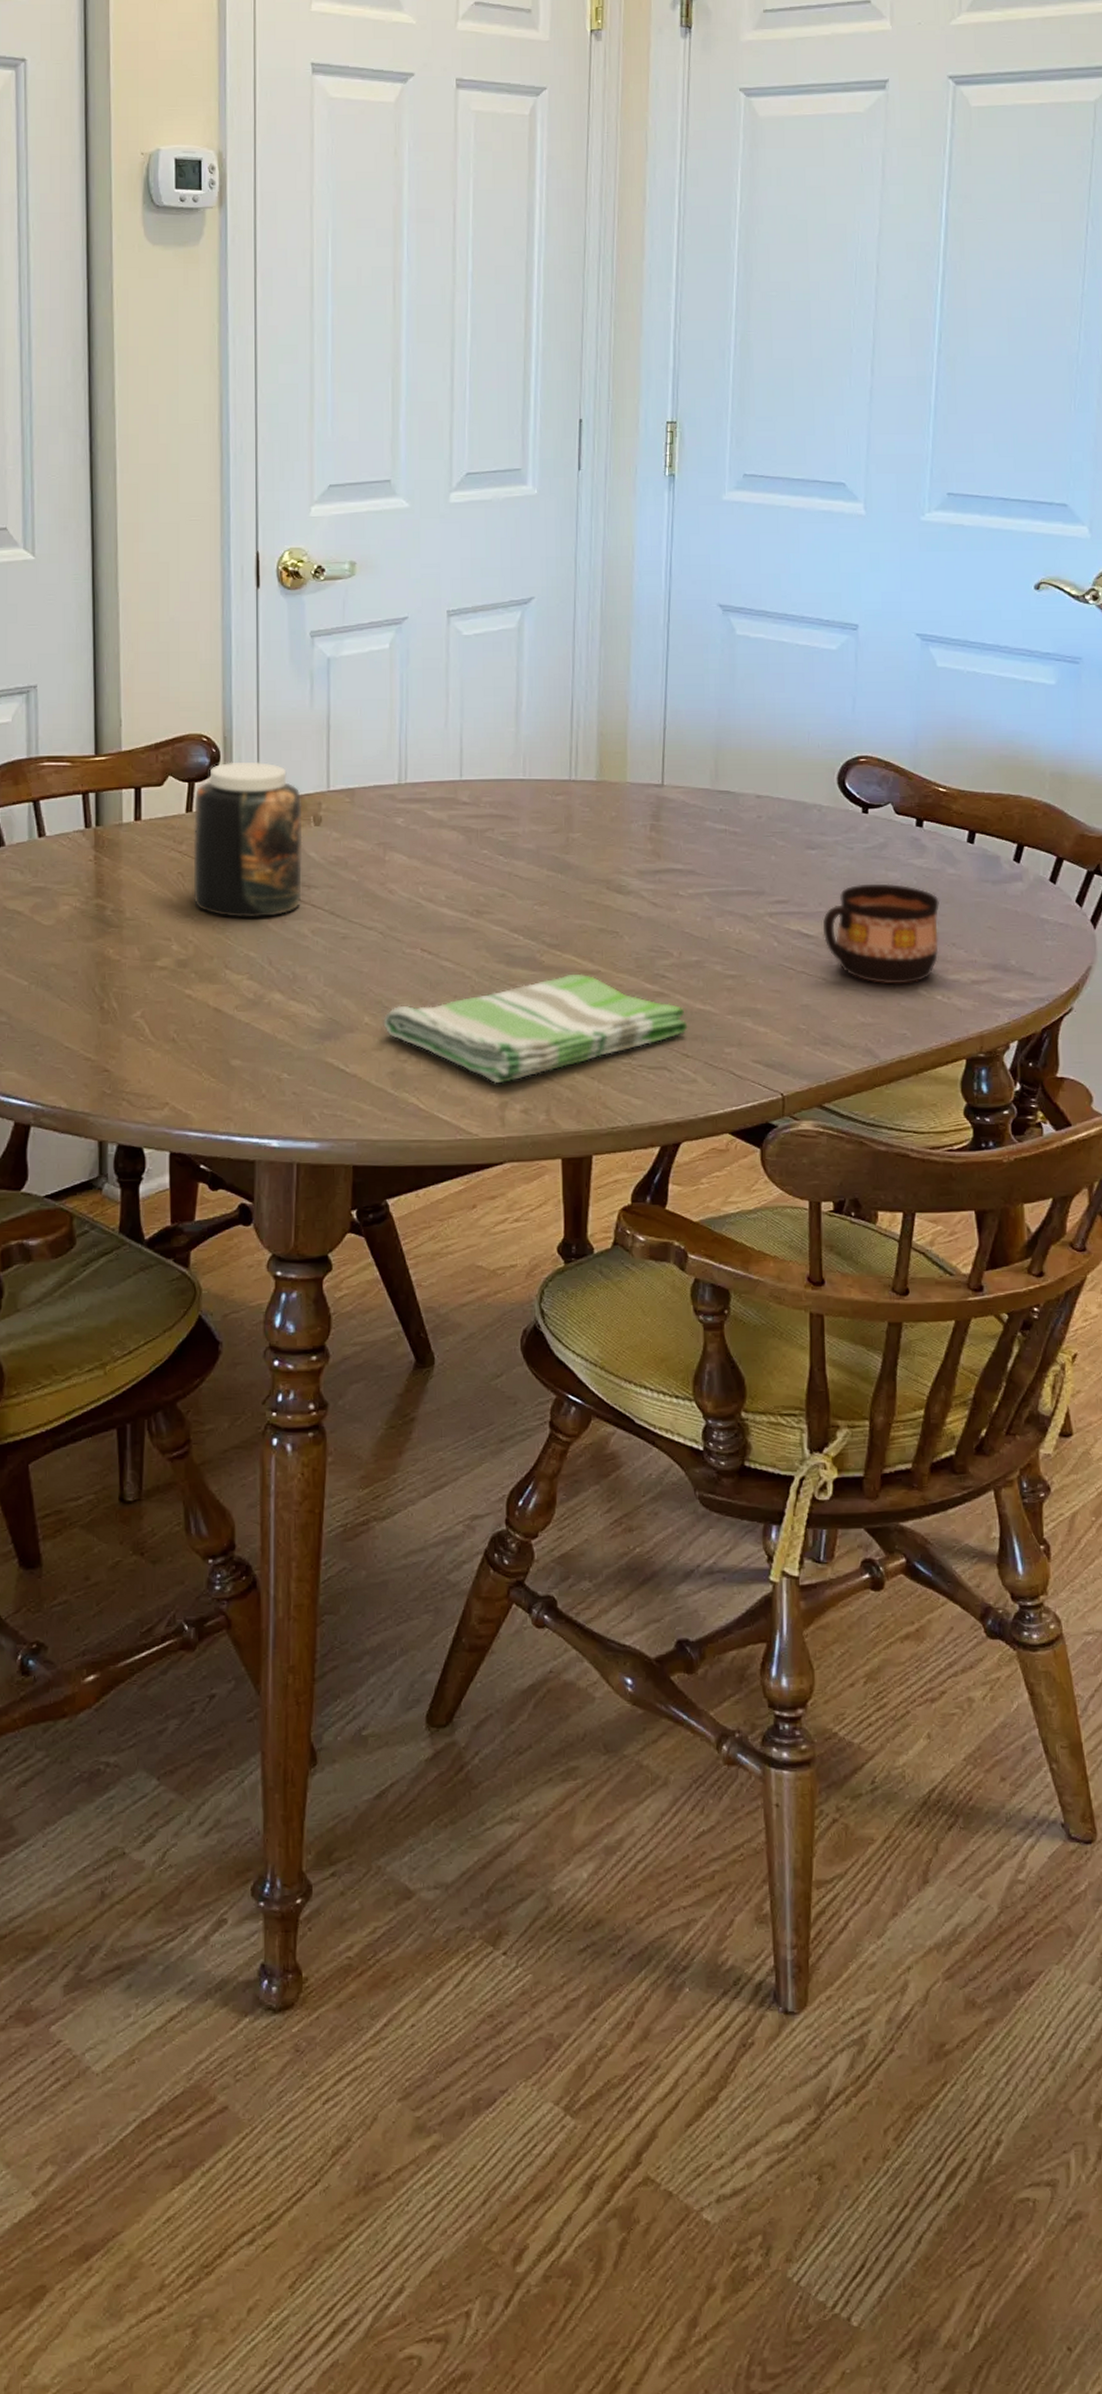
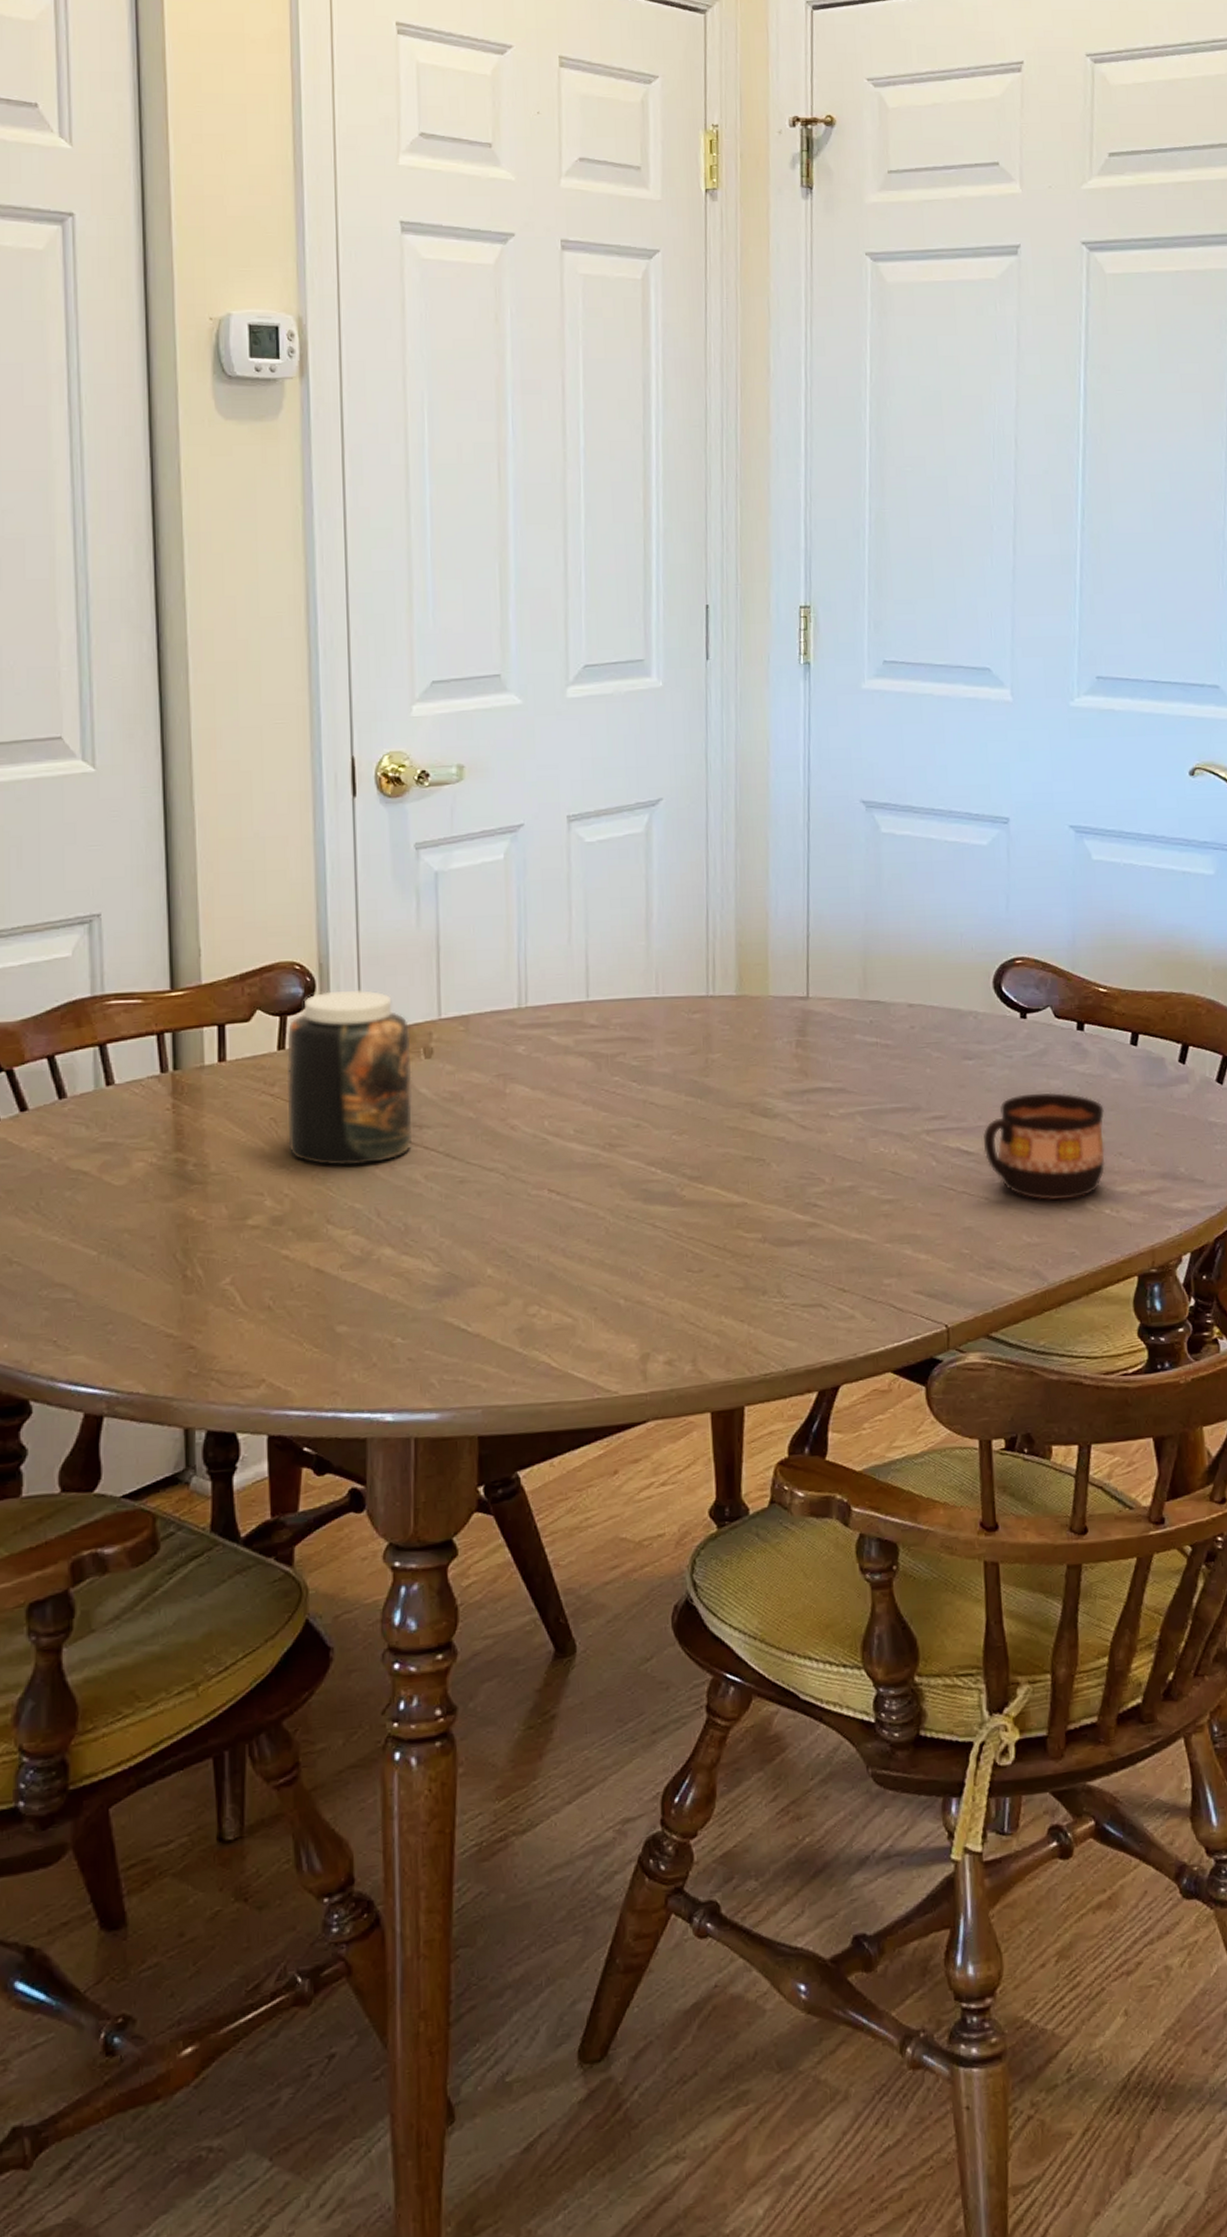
dish towel: present [383,973,687,1084] -> none [508,1207,843,1335]

